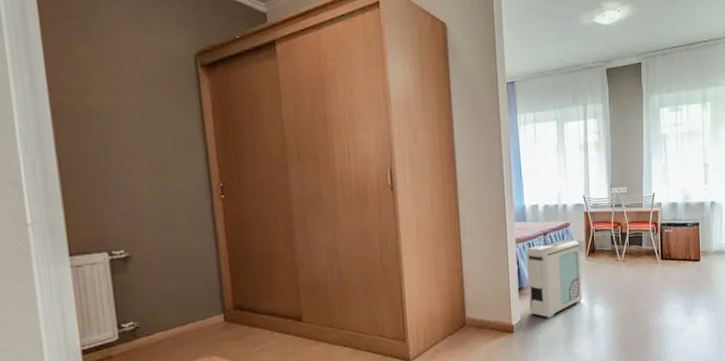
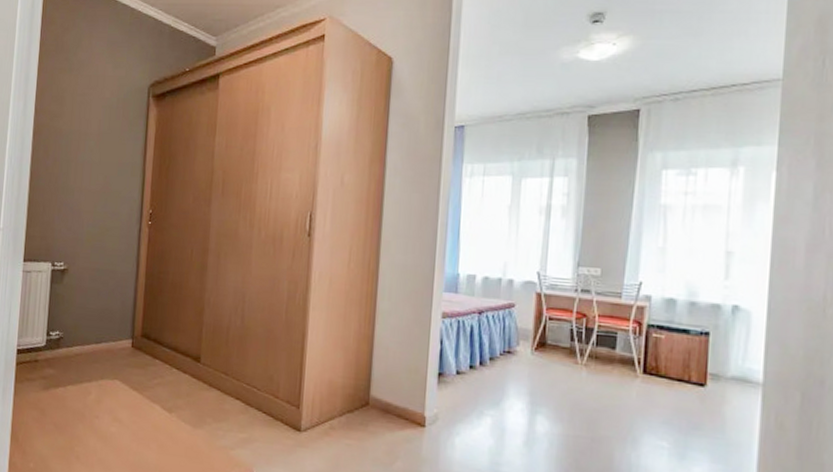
air purifier: present [526,239,582,319] -> none [449,322,526,420]

